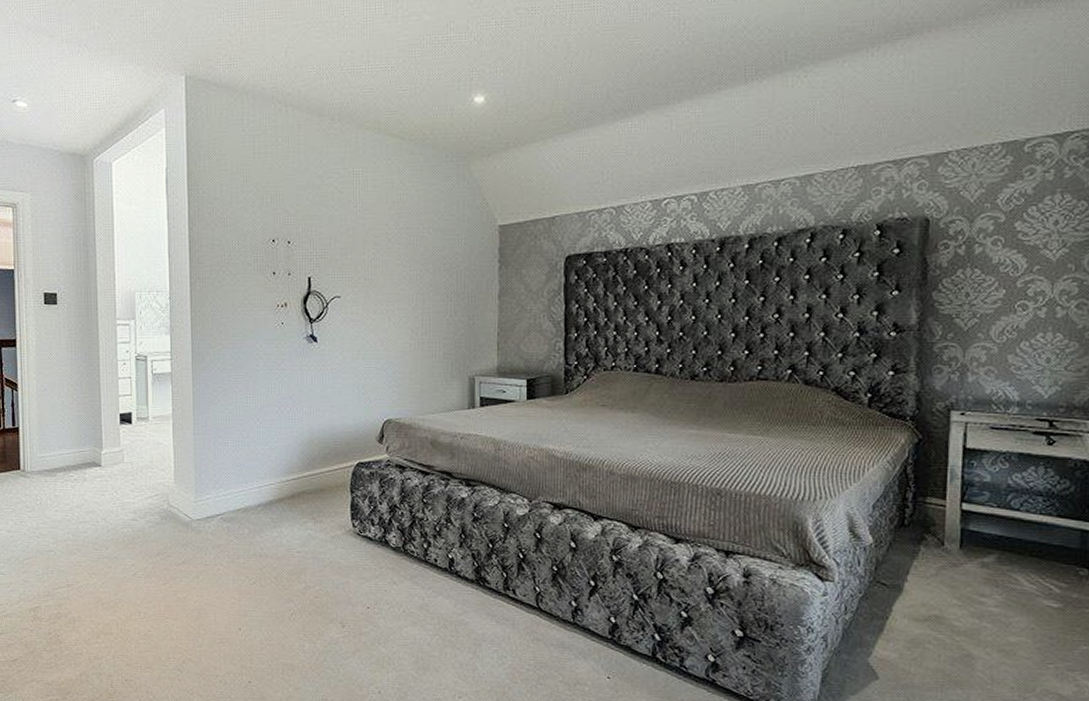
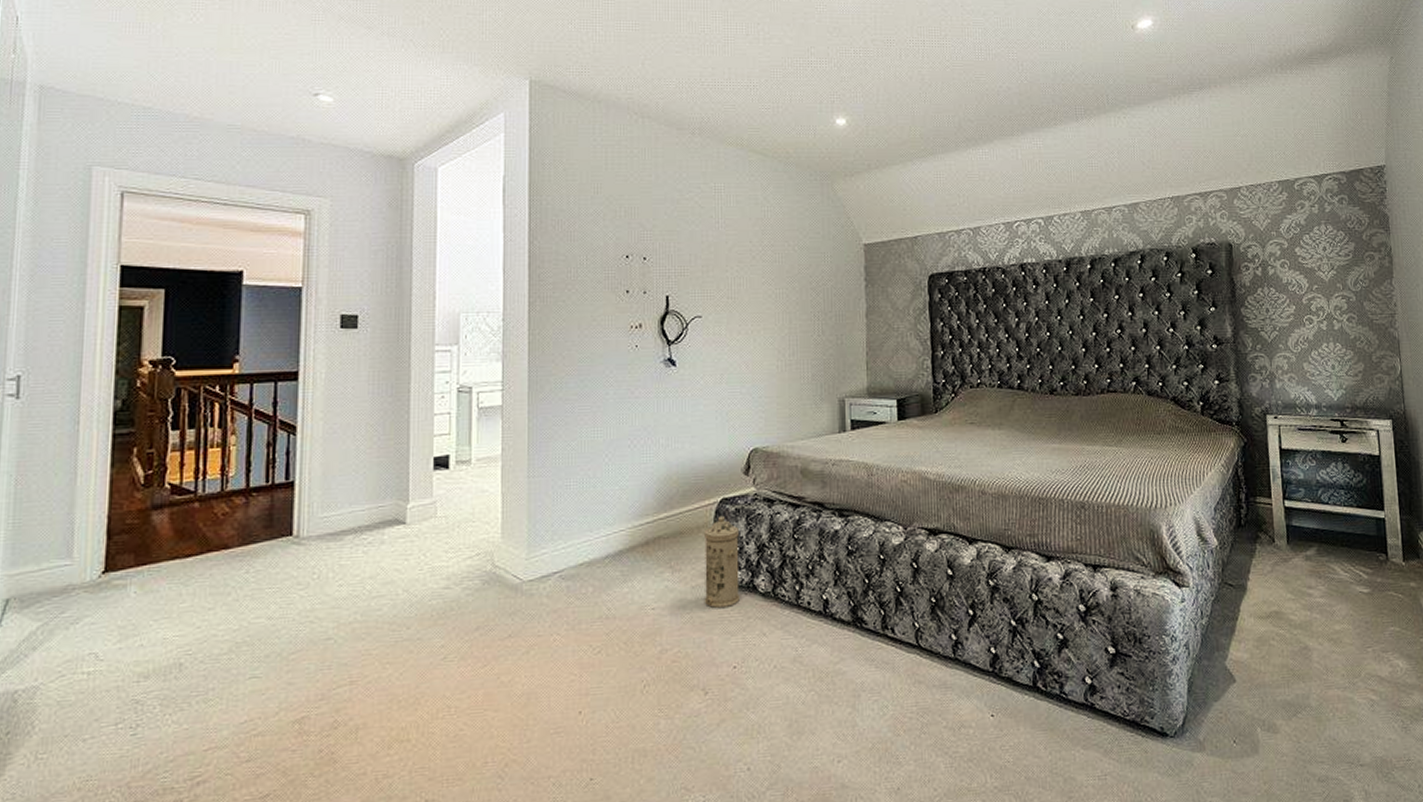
water filter: none [342,477,373,556] -> present [704,515,740,608]

